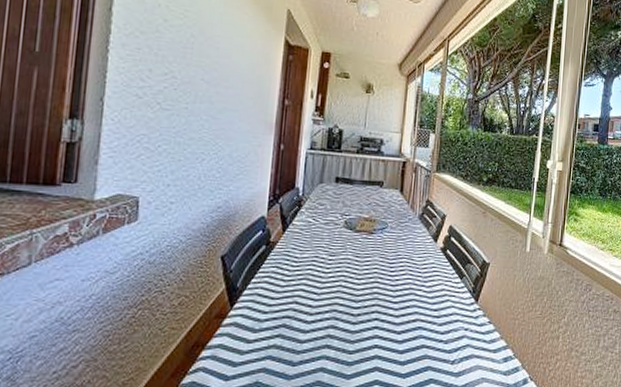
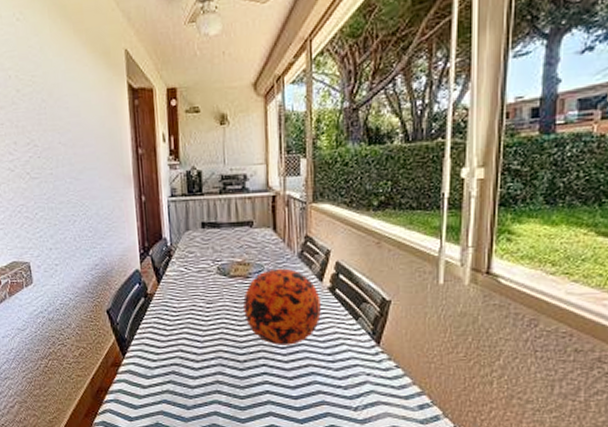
decorative ball: none [364,227,434,300] -> present [243,268,321,345]

